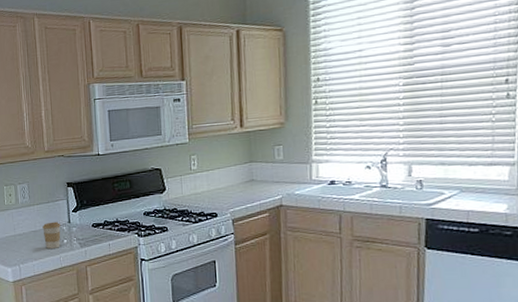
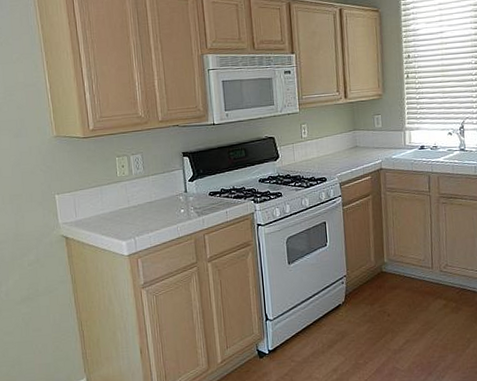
coffee cup: present [42,221,61,249] -> none [158,191,178,219]

